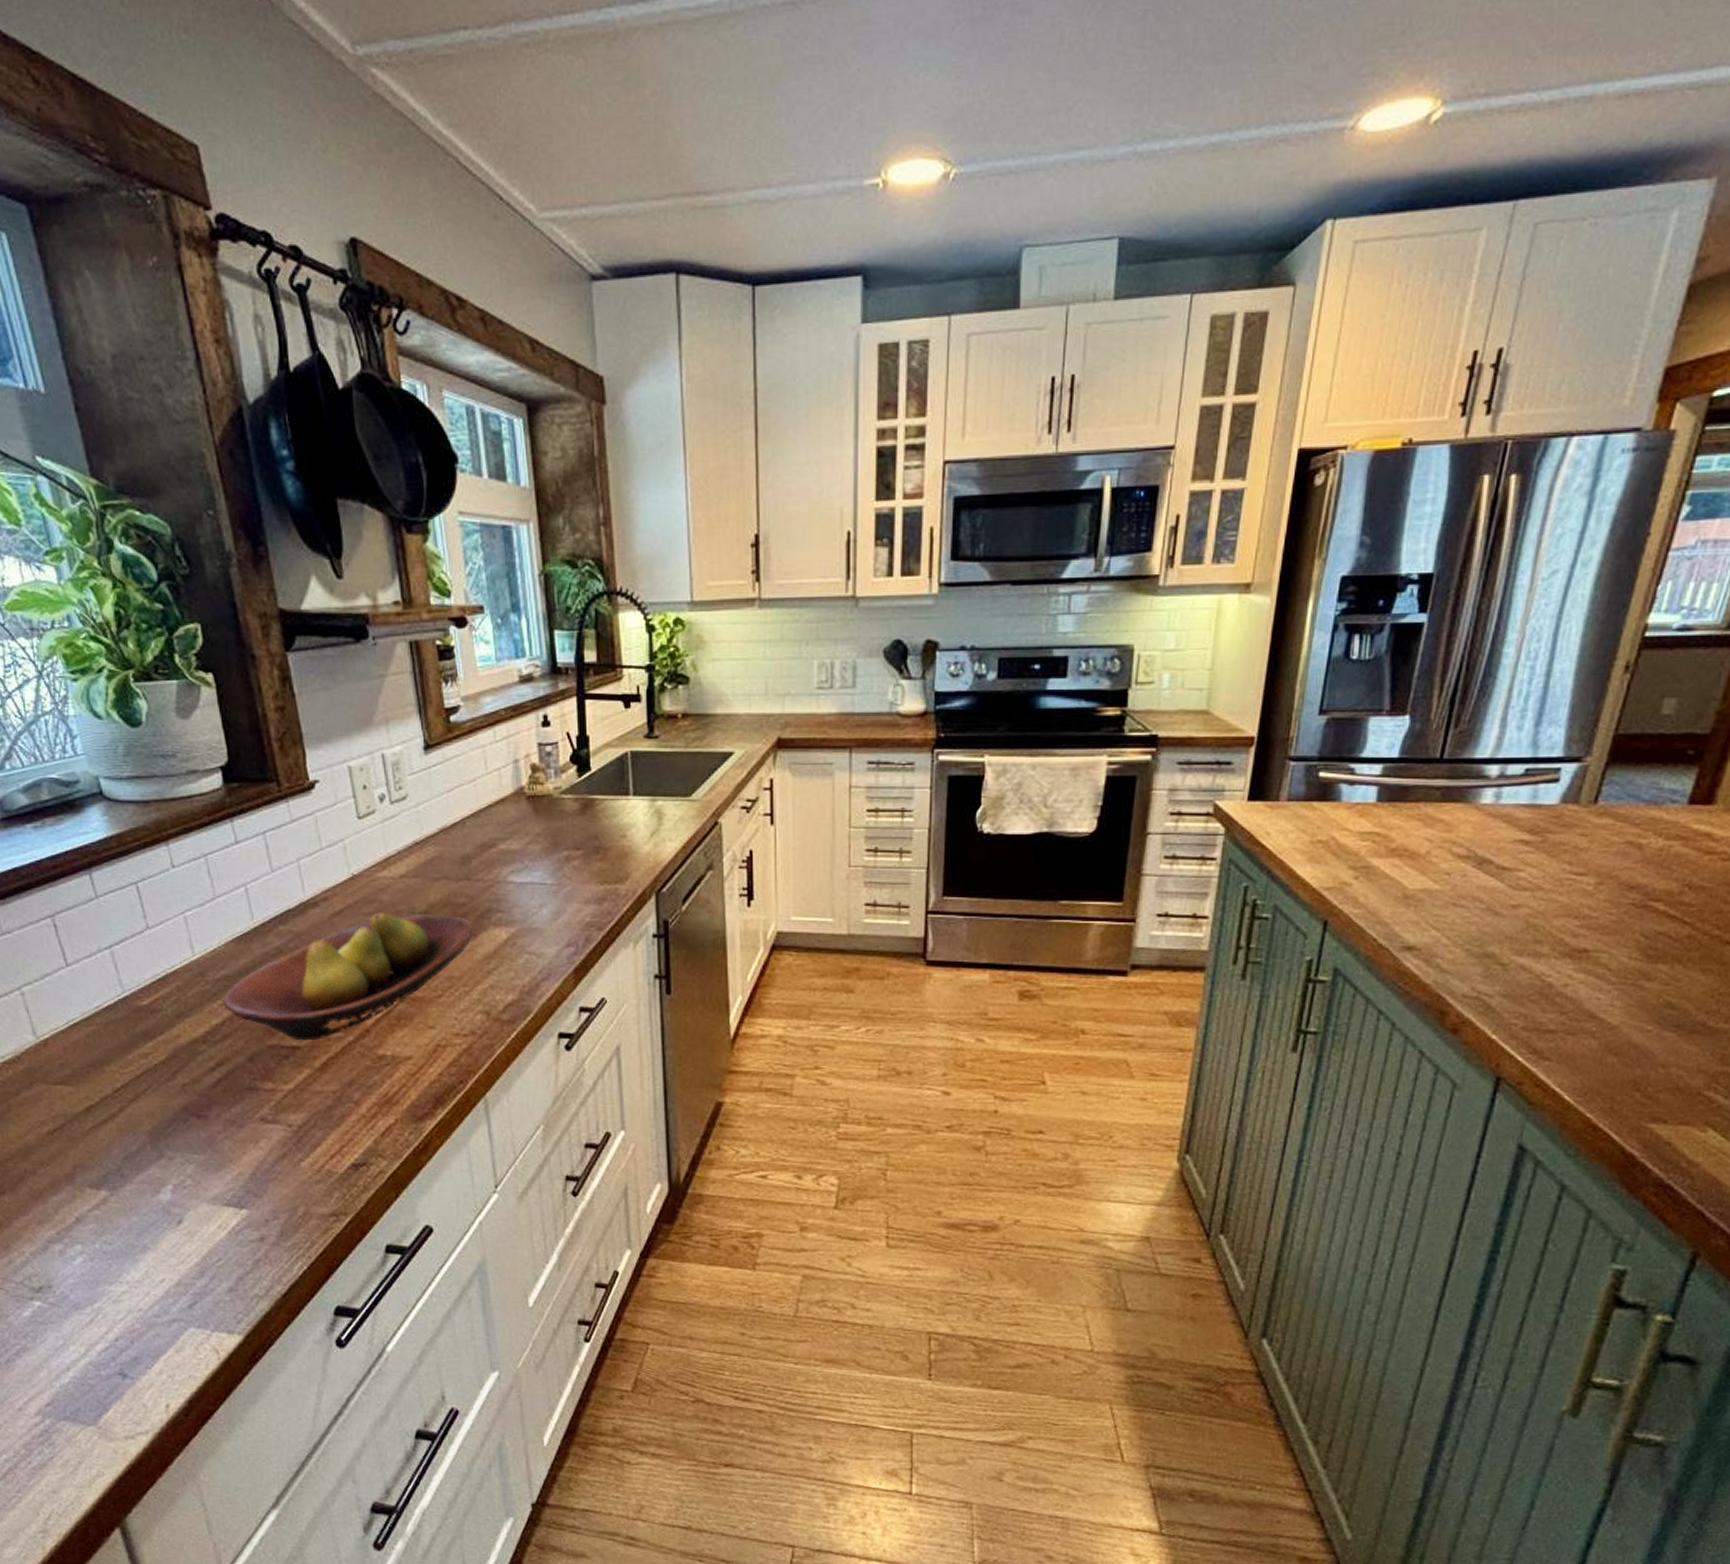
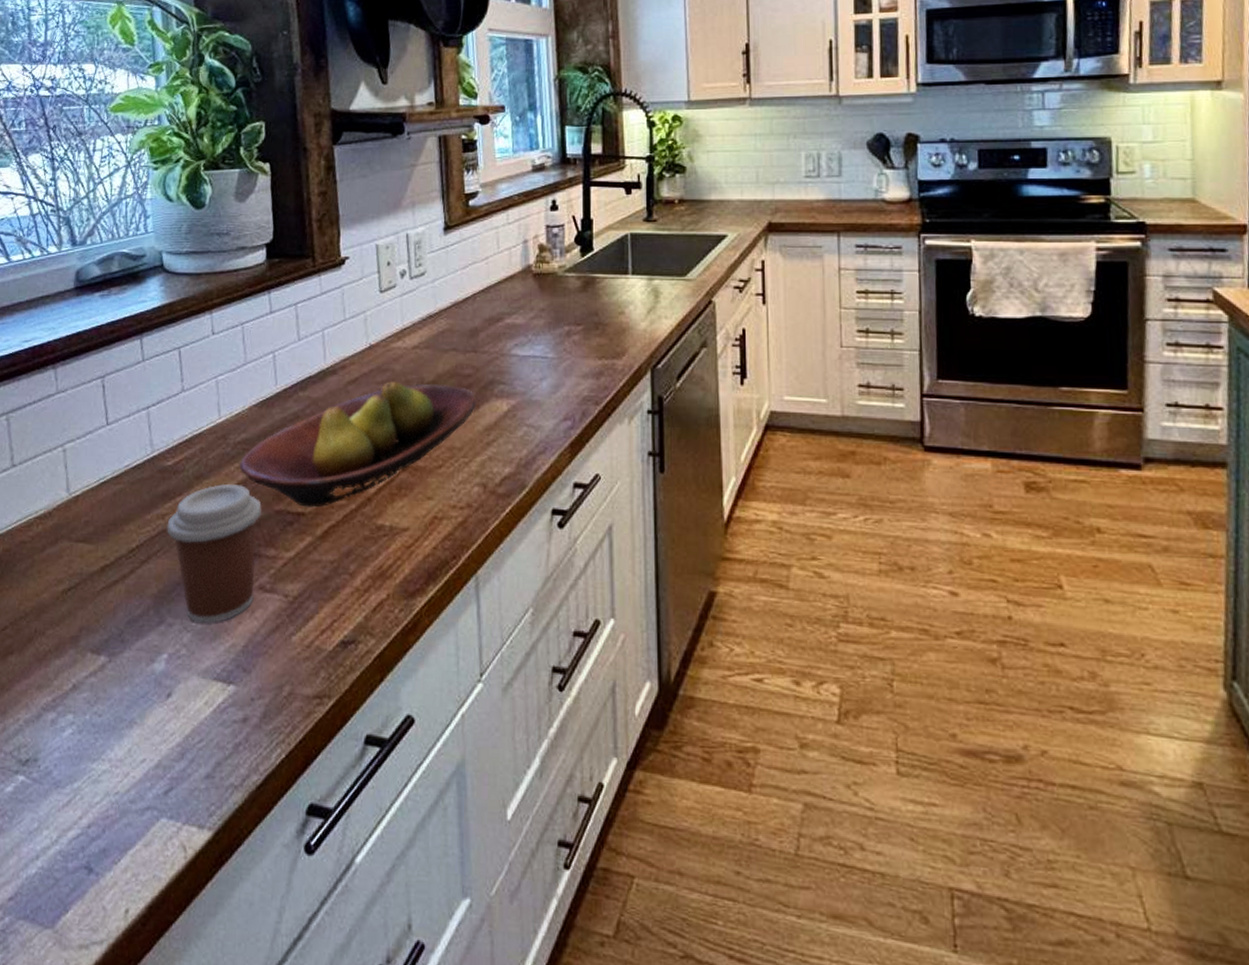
coffee cup: none [151,1022,256,1156] -> present [166,484,262,624]

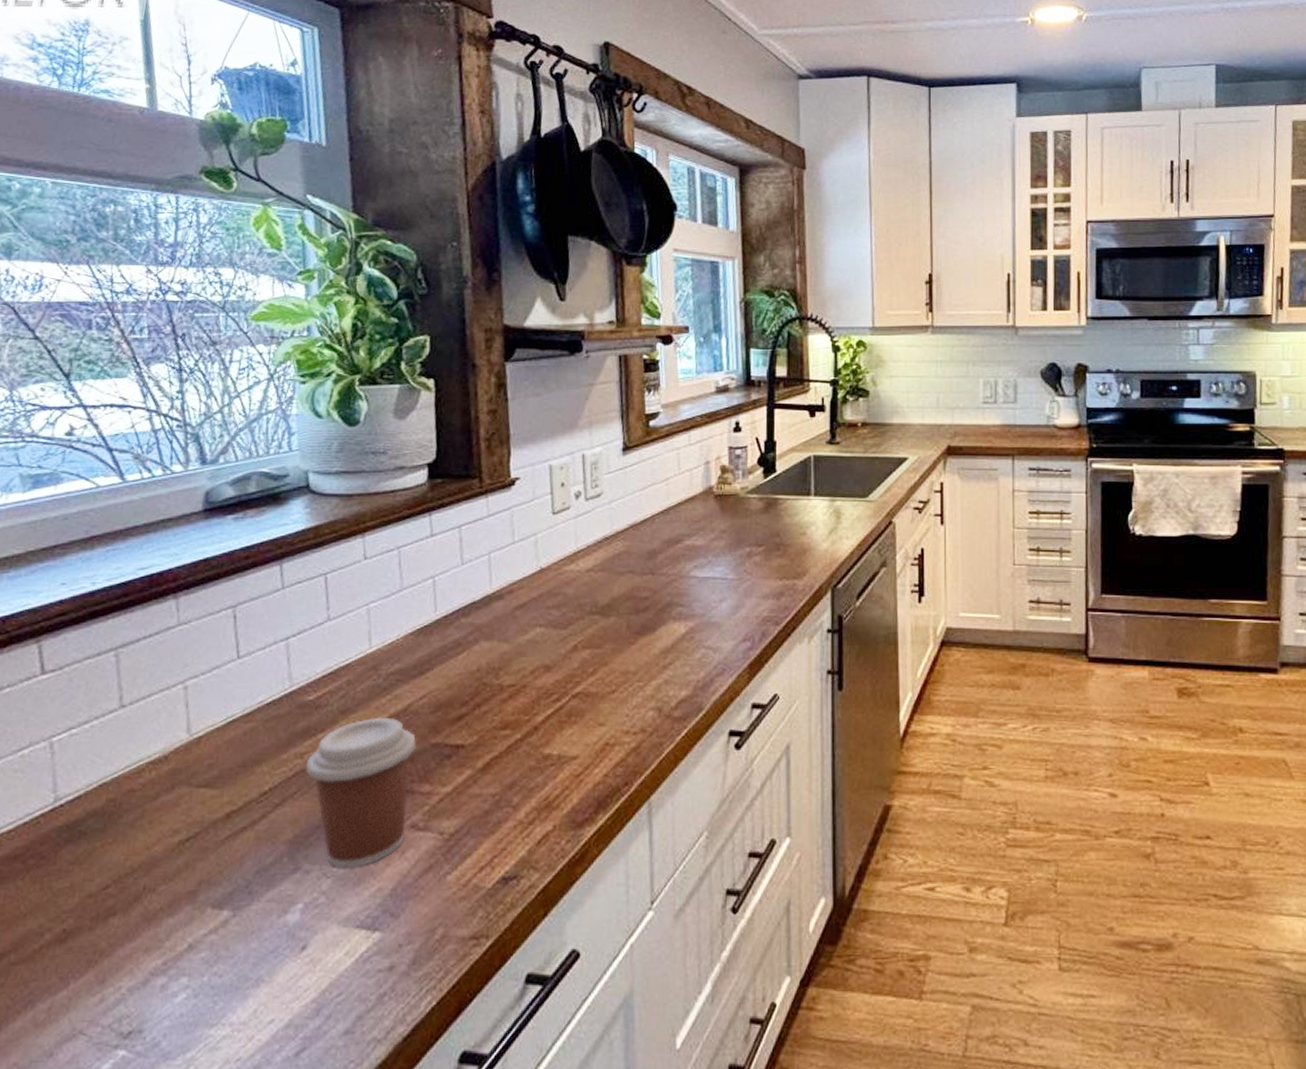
fruit bowl: present [239,381,477,508] -> none [391,605,654,739]

